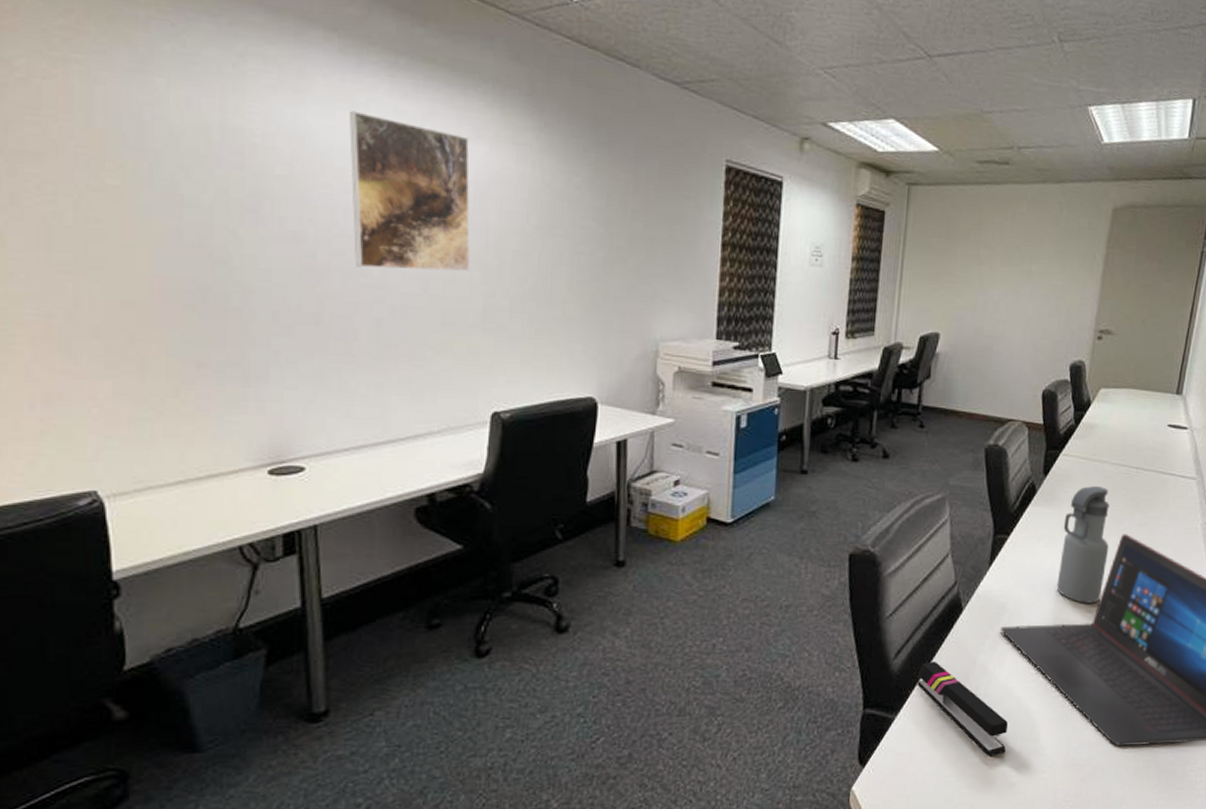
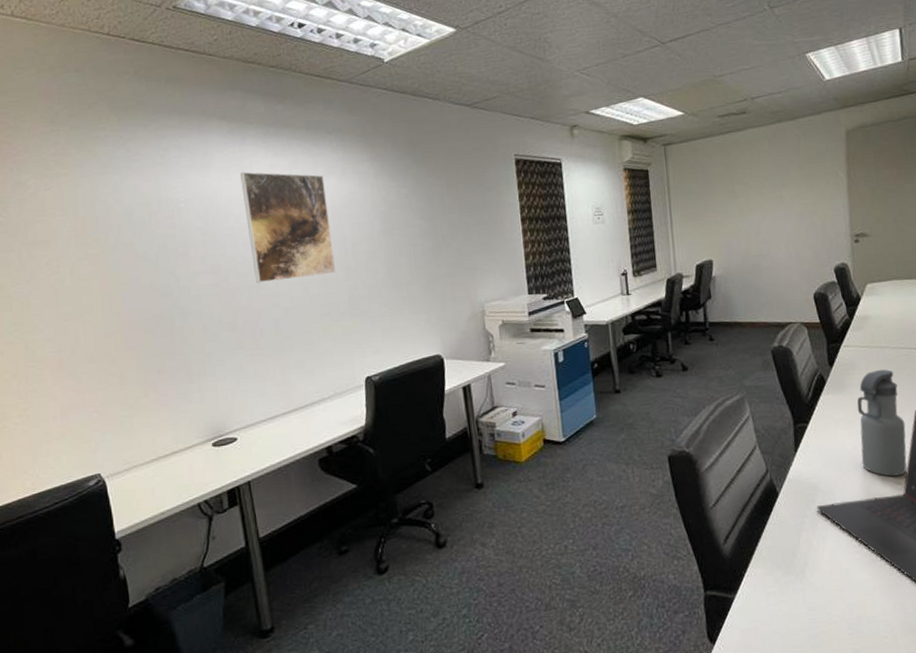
stapler: present [917,661,1008,756] -> none [748,542,845,626]

